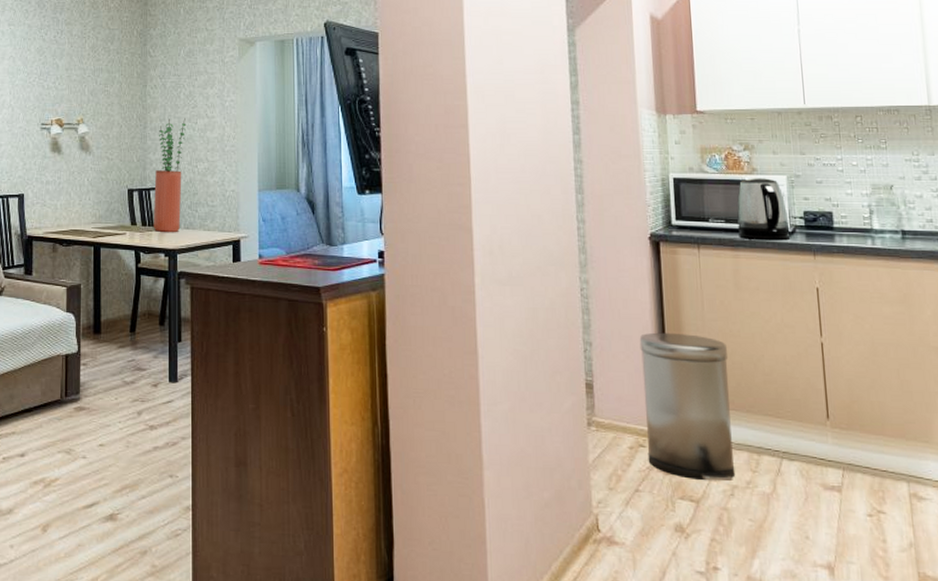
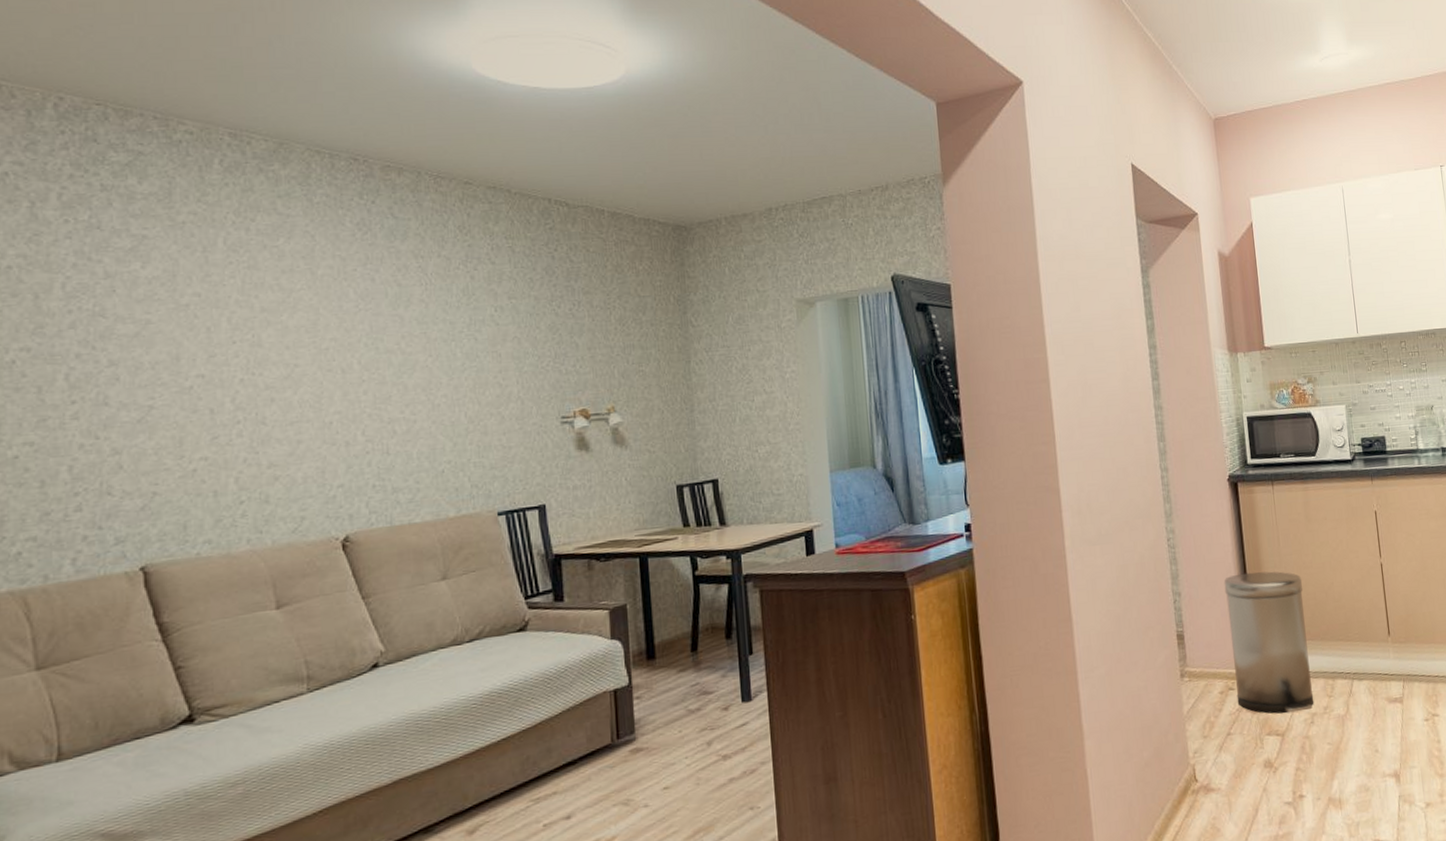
vase: present [153,117,187,232] -> none [708,395,743,532]
kettle: present [737,178,791,241] -> none [1304,409,1351,472]

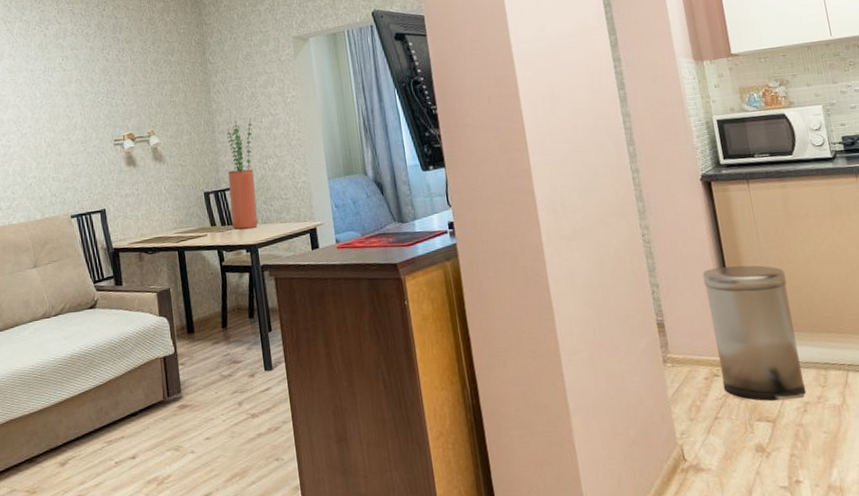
vase: none [708,395,743,532] -> present [227,117,258,230]

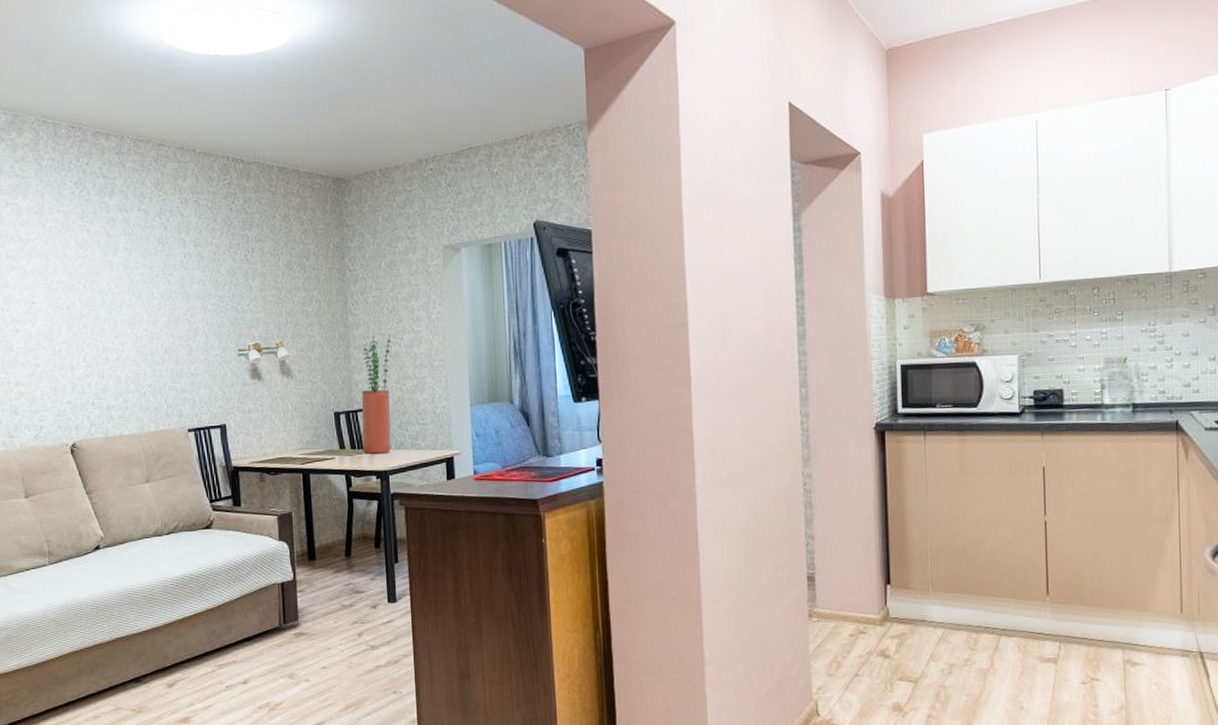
pedal bin: present [702,265,806,401] -> none [862,521,954,662]

